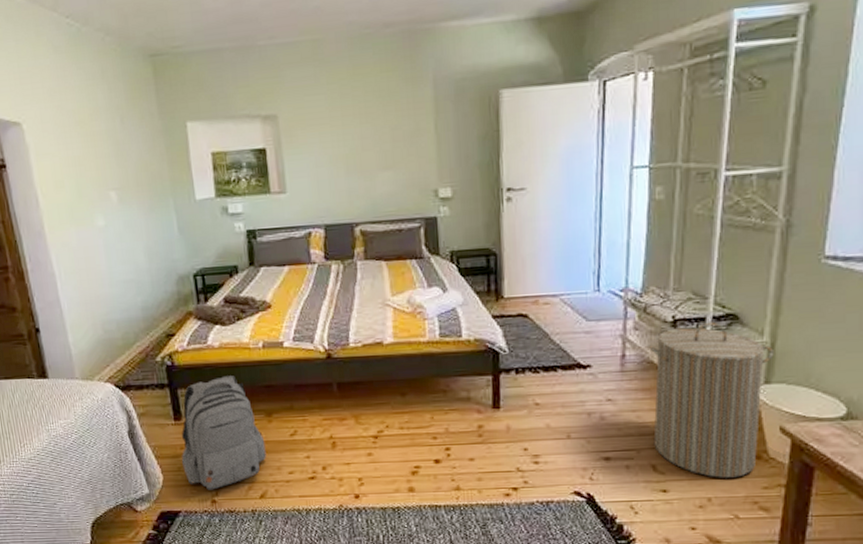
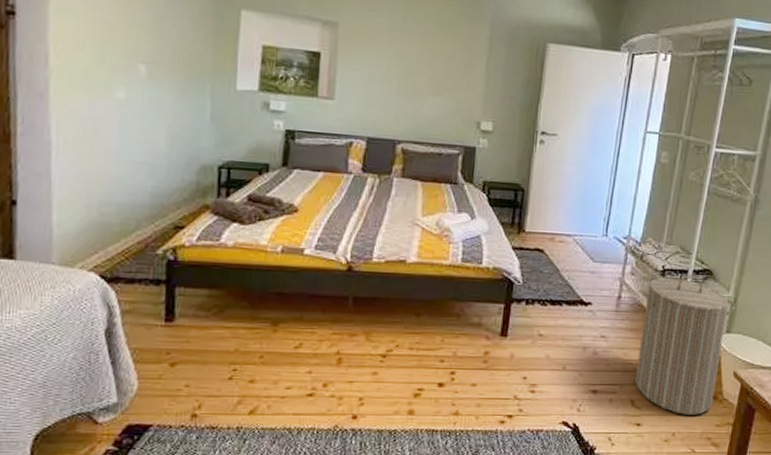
backpack: present [181,376,267,490] -> none [164,278,266,403]

